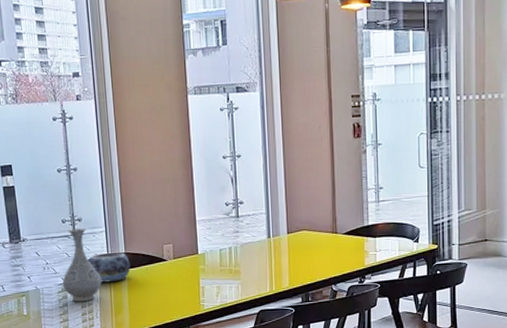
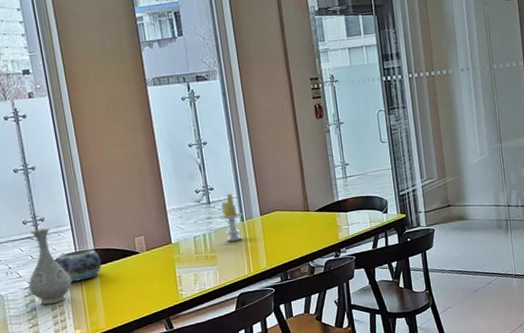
candle: none [246,208,269,258] -> present [218,193,242,242]

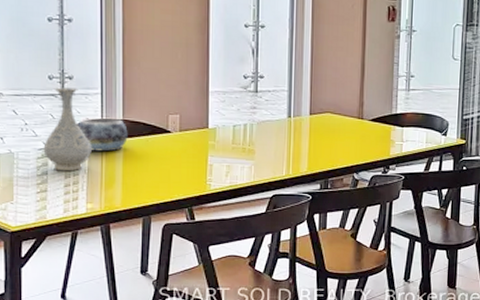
candle: present [218,193,242,242] -> none [264,85,290,138]

